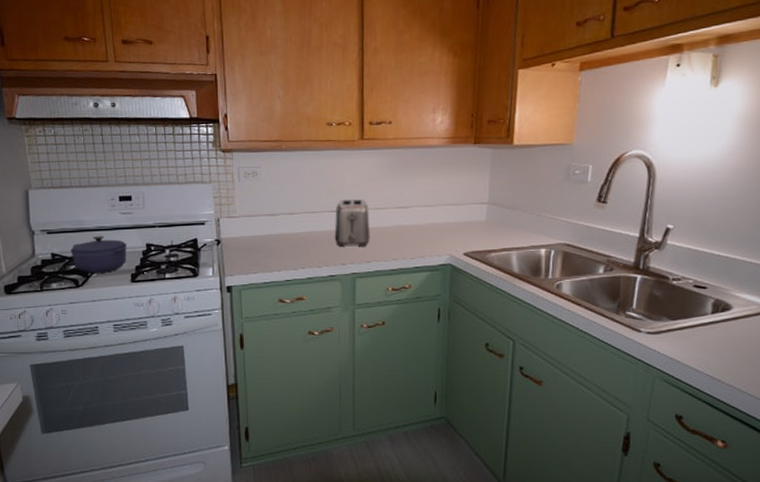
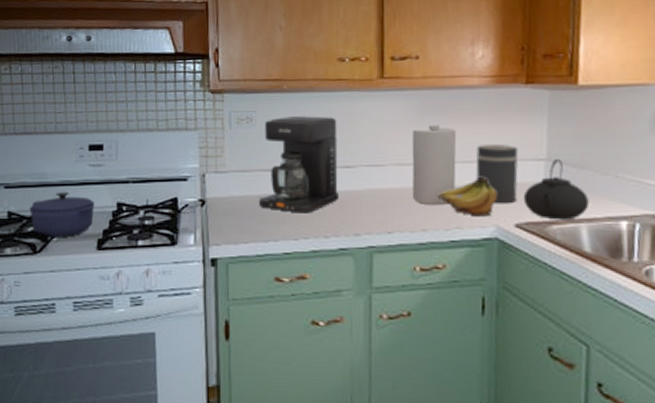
coffee maker: none [265,170,329,249] -> present [259,116,340,213]
toaster: present [334,198,370,247] -> none [346,151,392,212]
paper towel holder: none [385,177,421,240] -> present [411,125,457,206]
fruit: none [405,217,451,248] -> present [437,176,498,217]
cylinder: none [435,192,467,238] -> present [476,144,519,204]
teakettle: none [470,203,519,249] -> present [523,159,589,220]

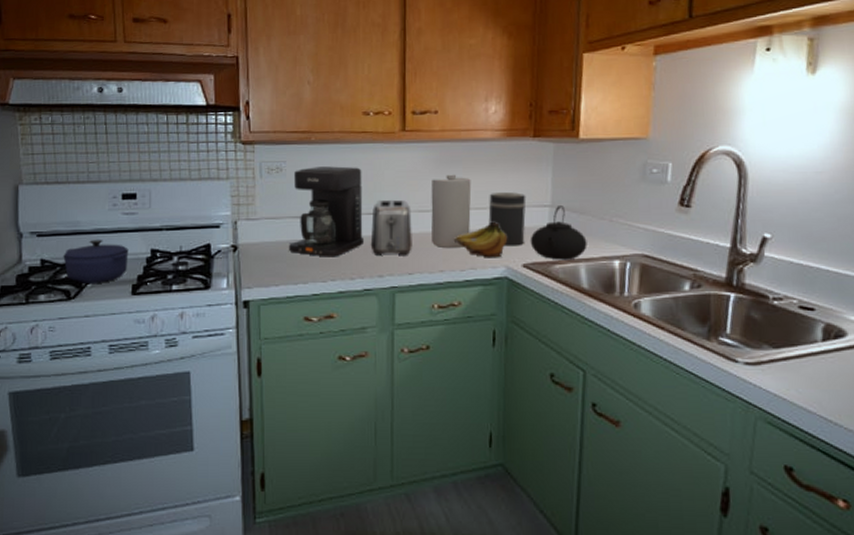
toaster: none [346,151,392,212] -> present [370,199,412,255]

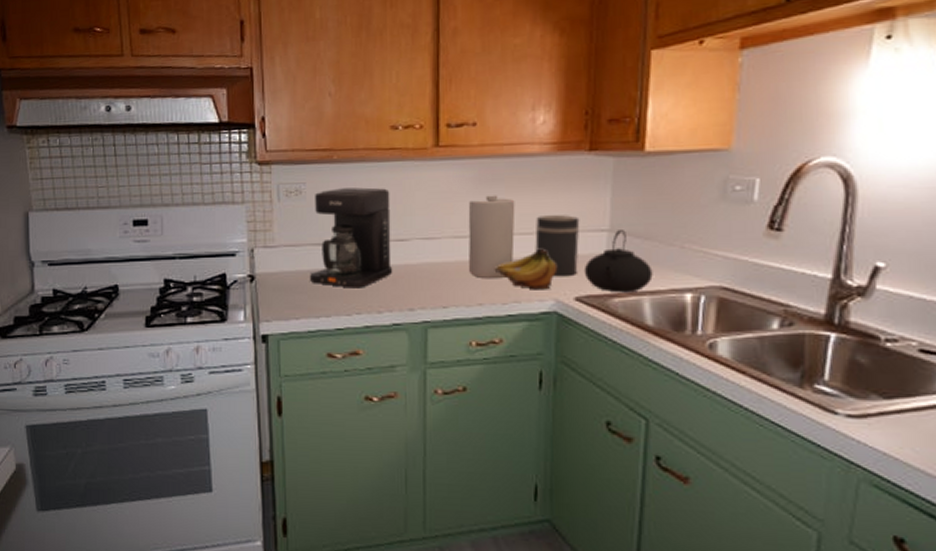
cooking pot: present [63,239,129,285] -> none [75,268,141,316]
toaster: present [370,199,412,255] -> none [399,224,447,286]

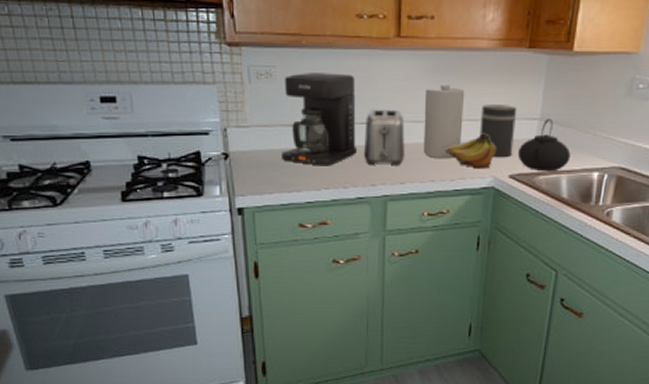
toaster: none [399,224,447,286] -> present [363,109,405,165]

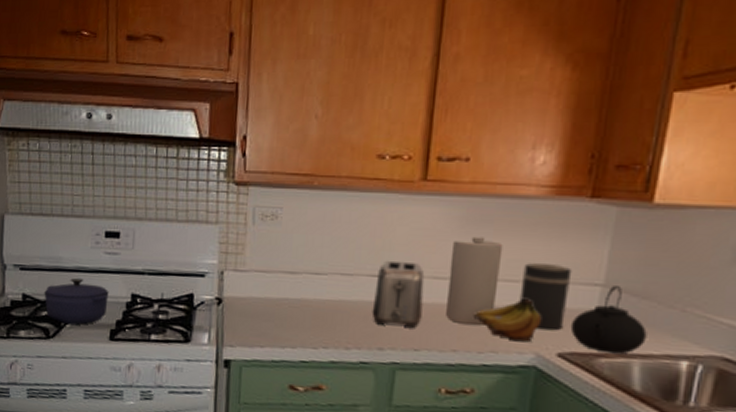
cooking pot: none [43,144,115,191] -> present [44,277,109,325]
coffee maker: present [282,73,358,166] -> none [278,216,370,322]

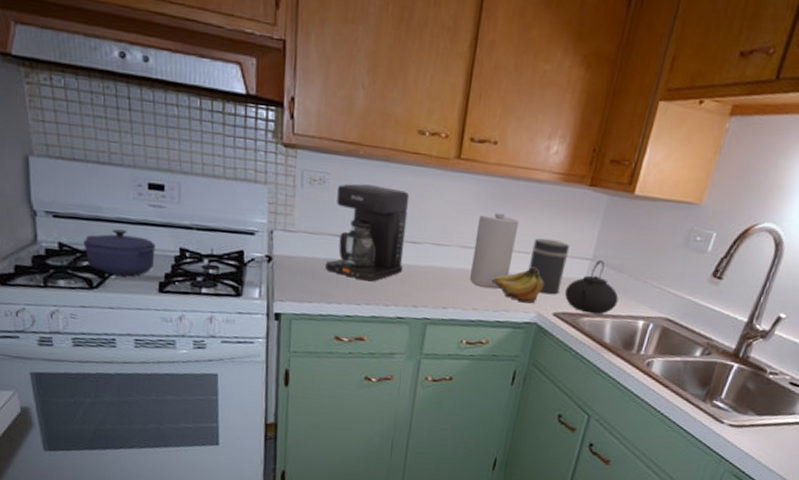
coffee maker: none [278,216,370,322] -> present [326,183,410,282]
toaster: present [372,260,425,328] -> none [408,229,455,289]

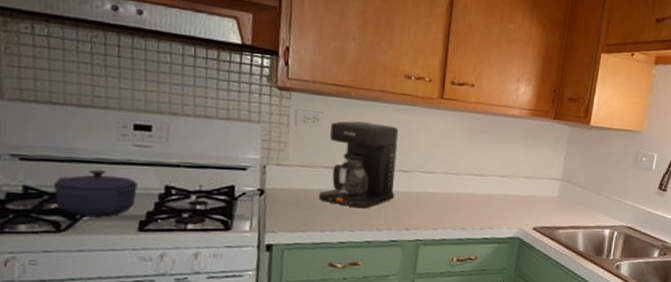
paper towel holder: present [470,212,519,289] -> none [457,143,498,210]
fruit: present [491,267,544,304] -> none [476,188,523,221]
cylinder: present [528,238,570,295] -> none [508,163,542,212]
teakettle: present [564,260,619,315] -> none [541,180,587,227]

